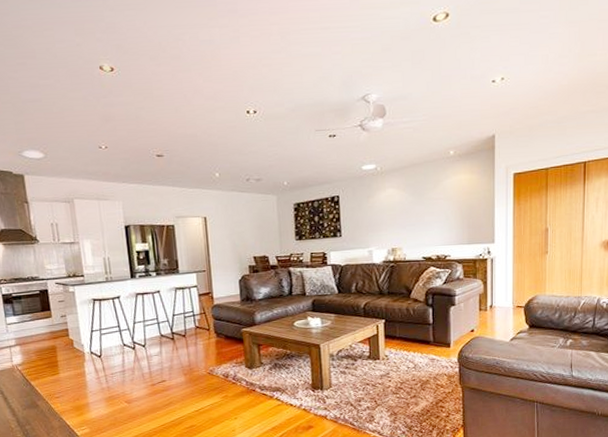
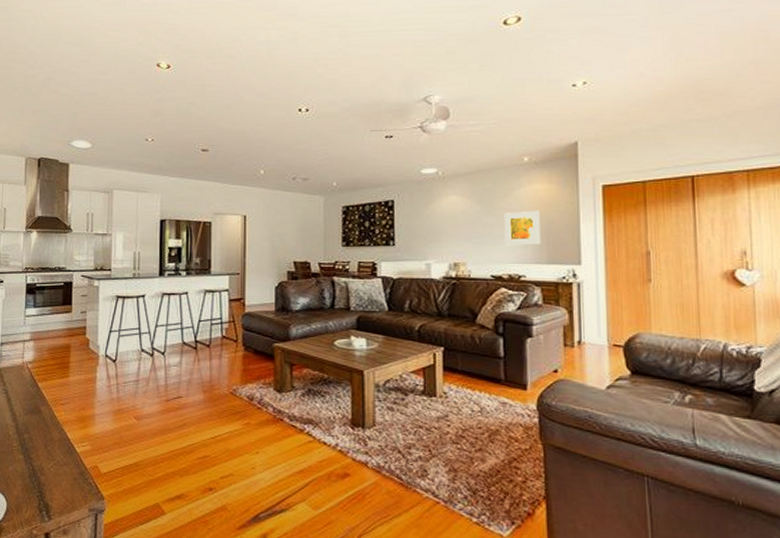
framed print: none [433,198,463,231] -> present [504,210,540,246]

